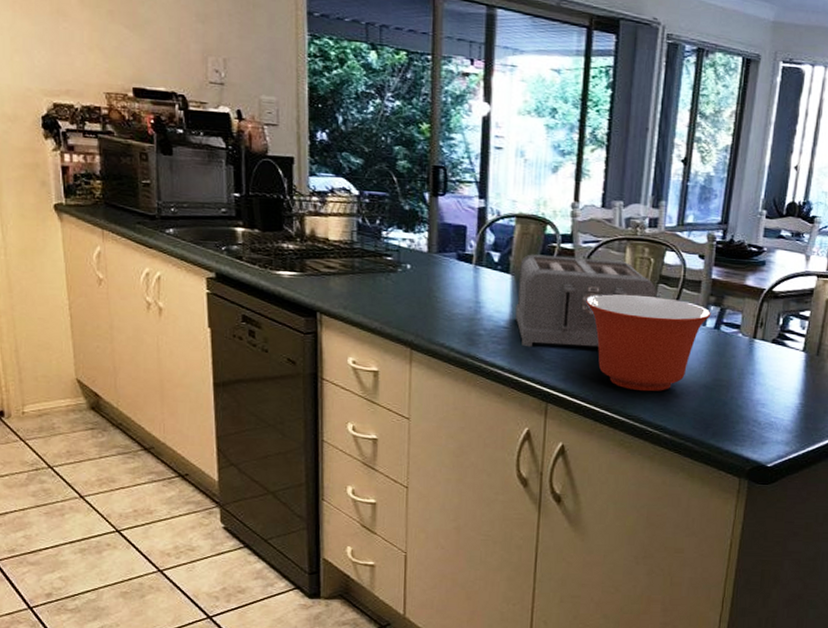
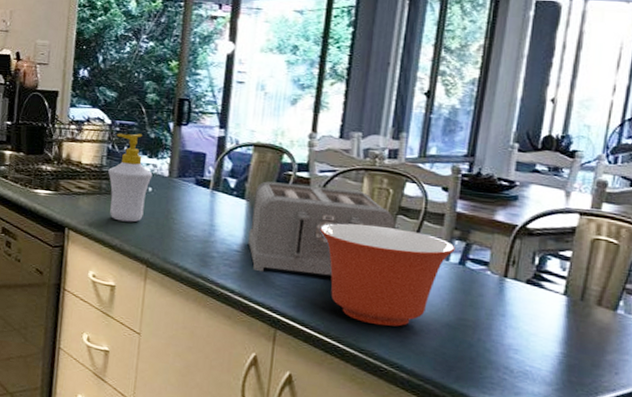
soap bottle: none [360,205,410,303] -> present [108,133,153,222]

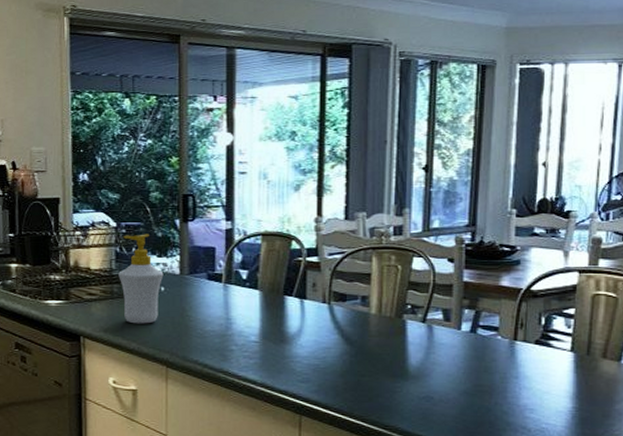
toaster: present [248,181,395,275] -> none [265,269,406,360]
mixing bowl: present [320,223,455,327] -> none [335,302,466,401]

